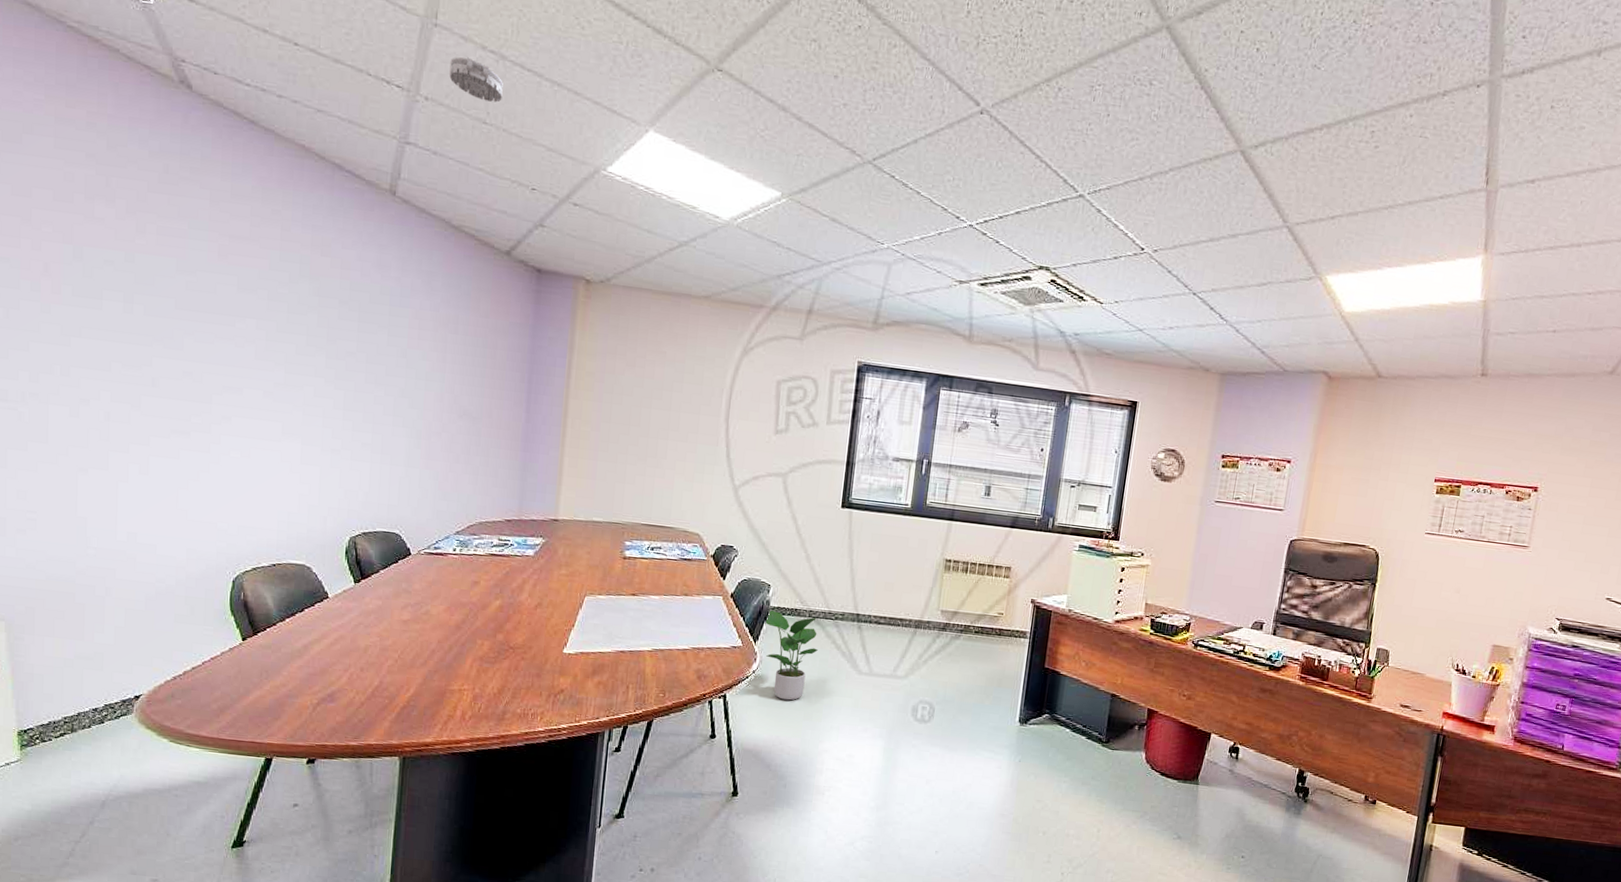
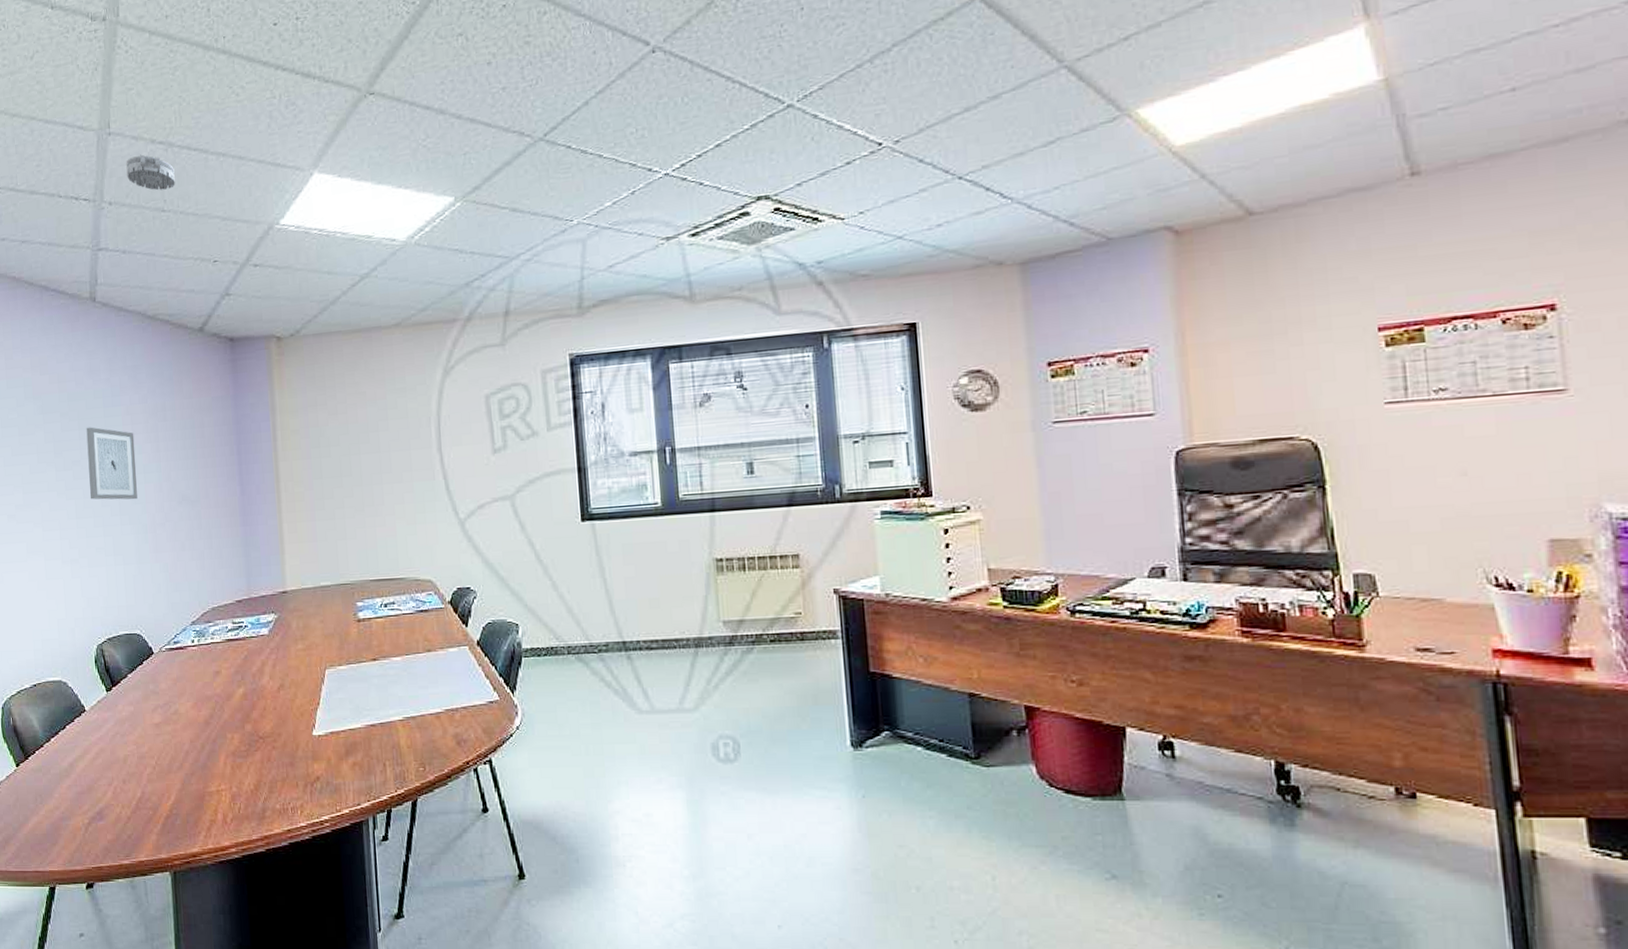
wall art: none [362,321,420,404] -> present [86,427,138,500]
potted plant: present [764,610,818,701] -> none [519,653,586,757]

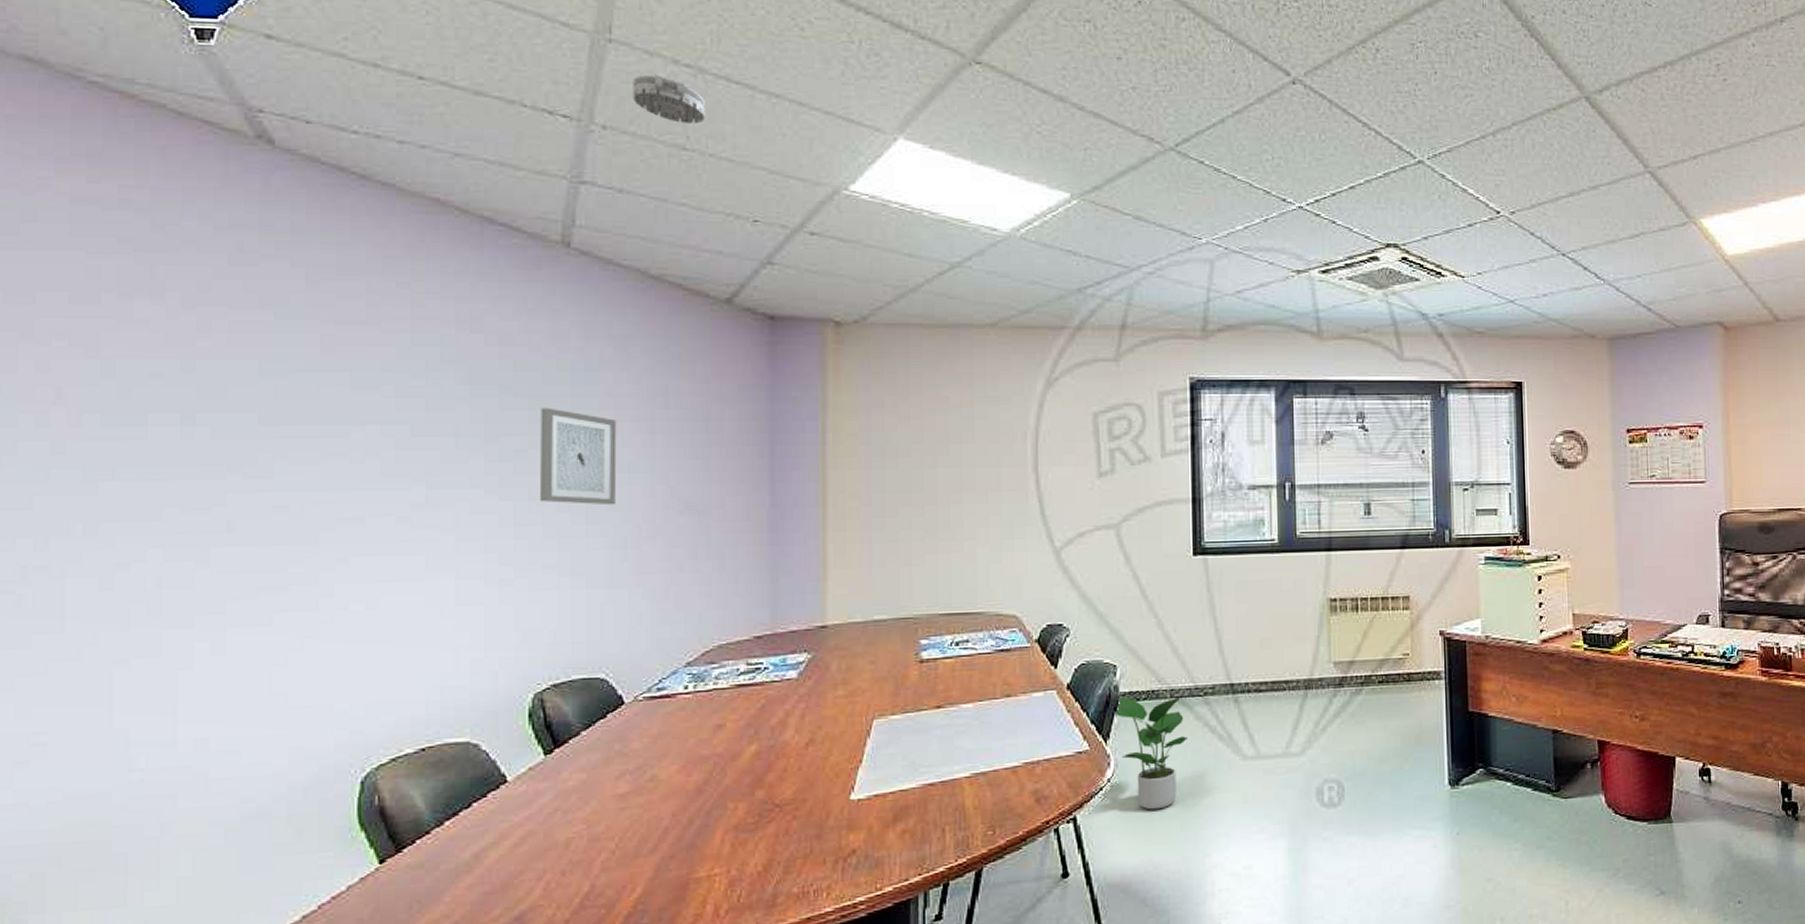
potted plant: none [519,653,586,757] -> present [1114,697,1188,810]

